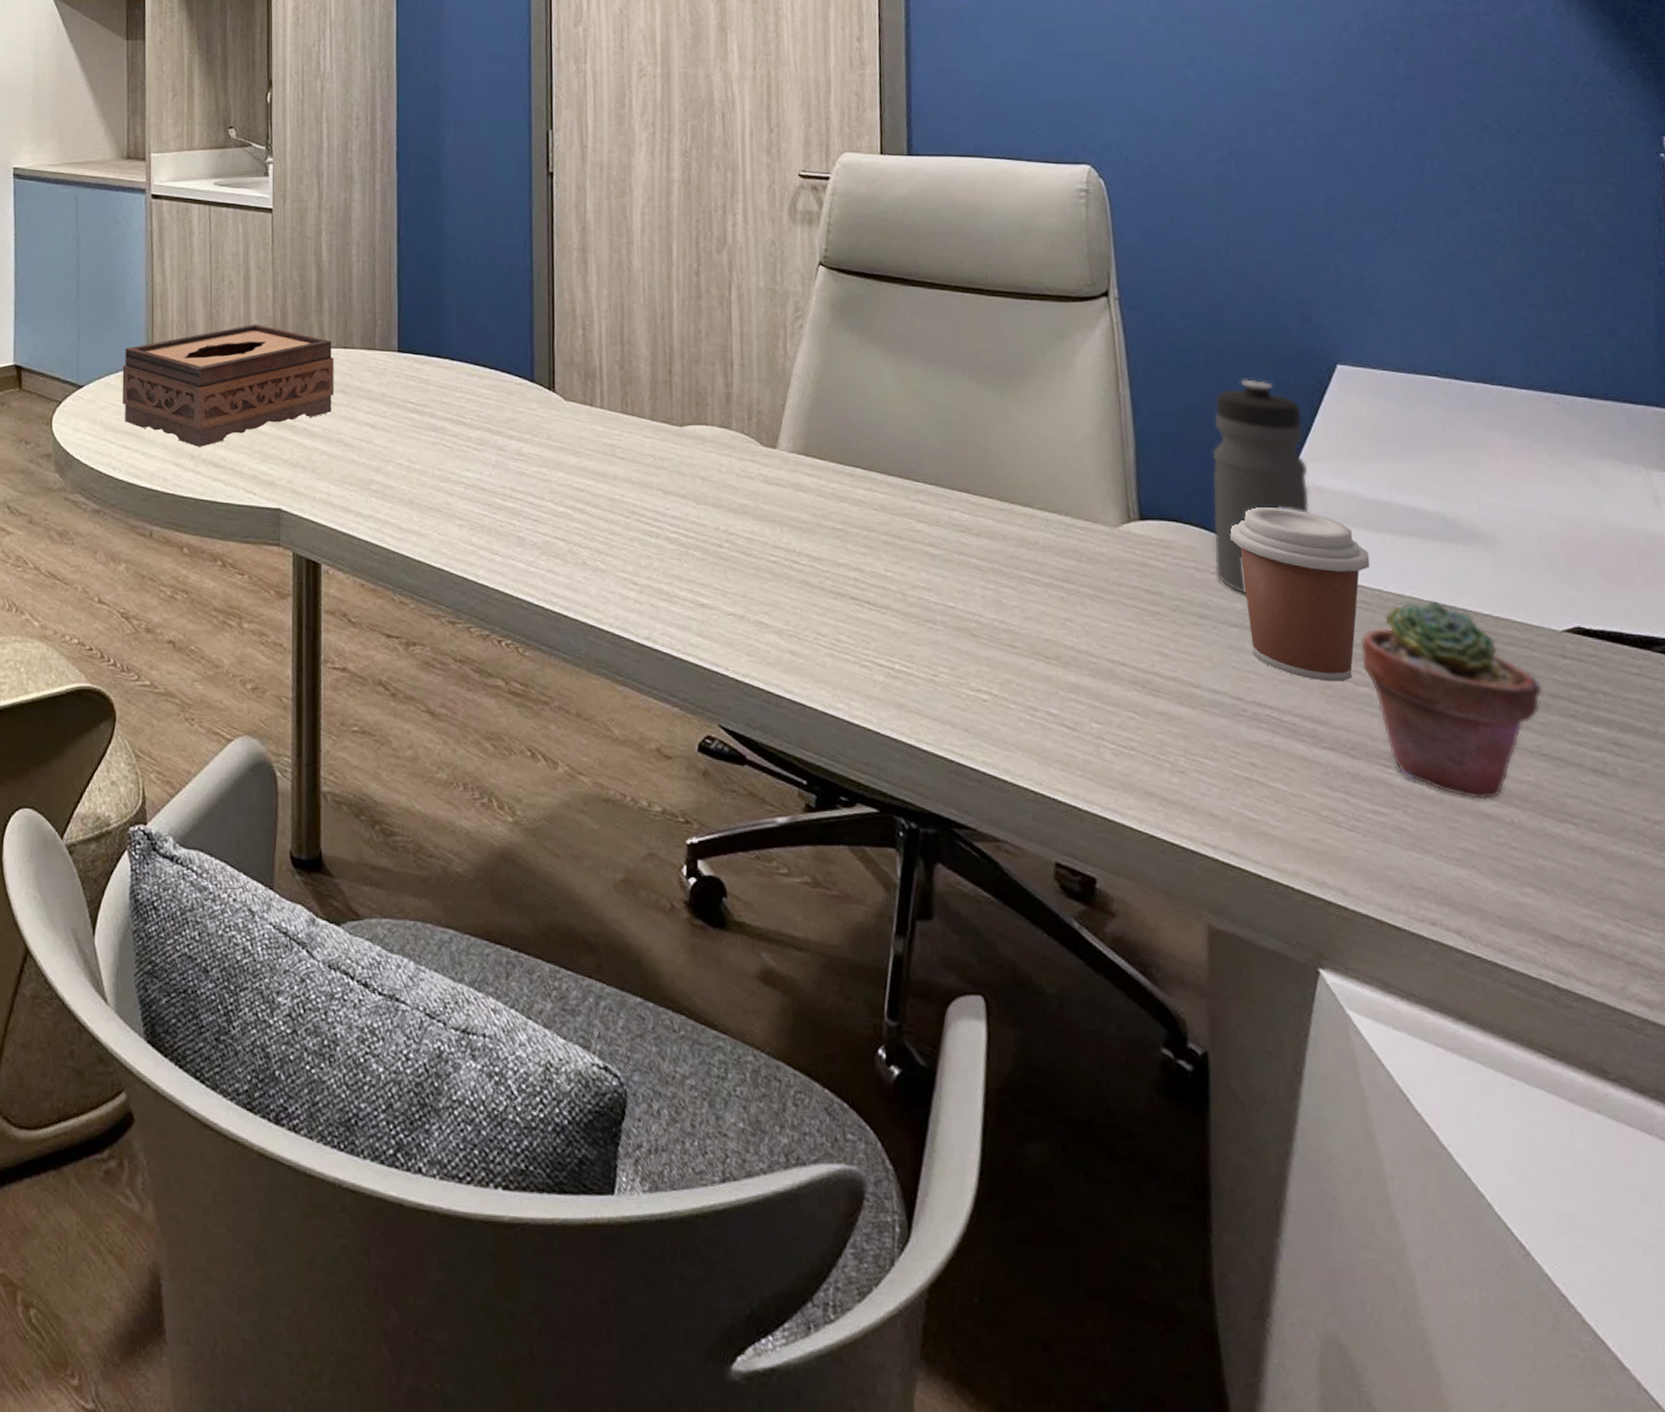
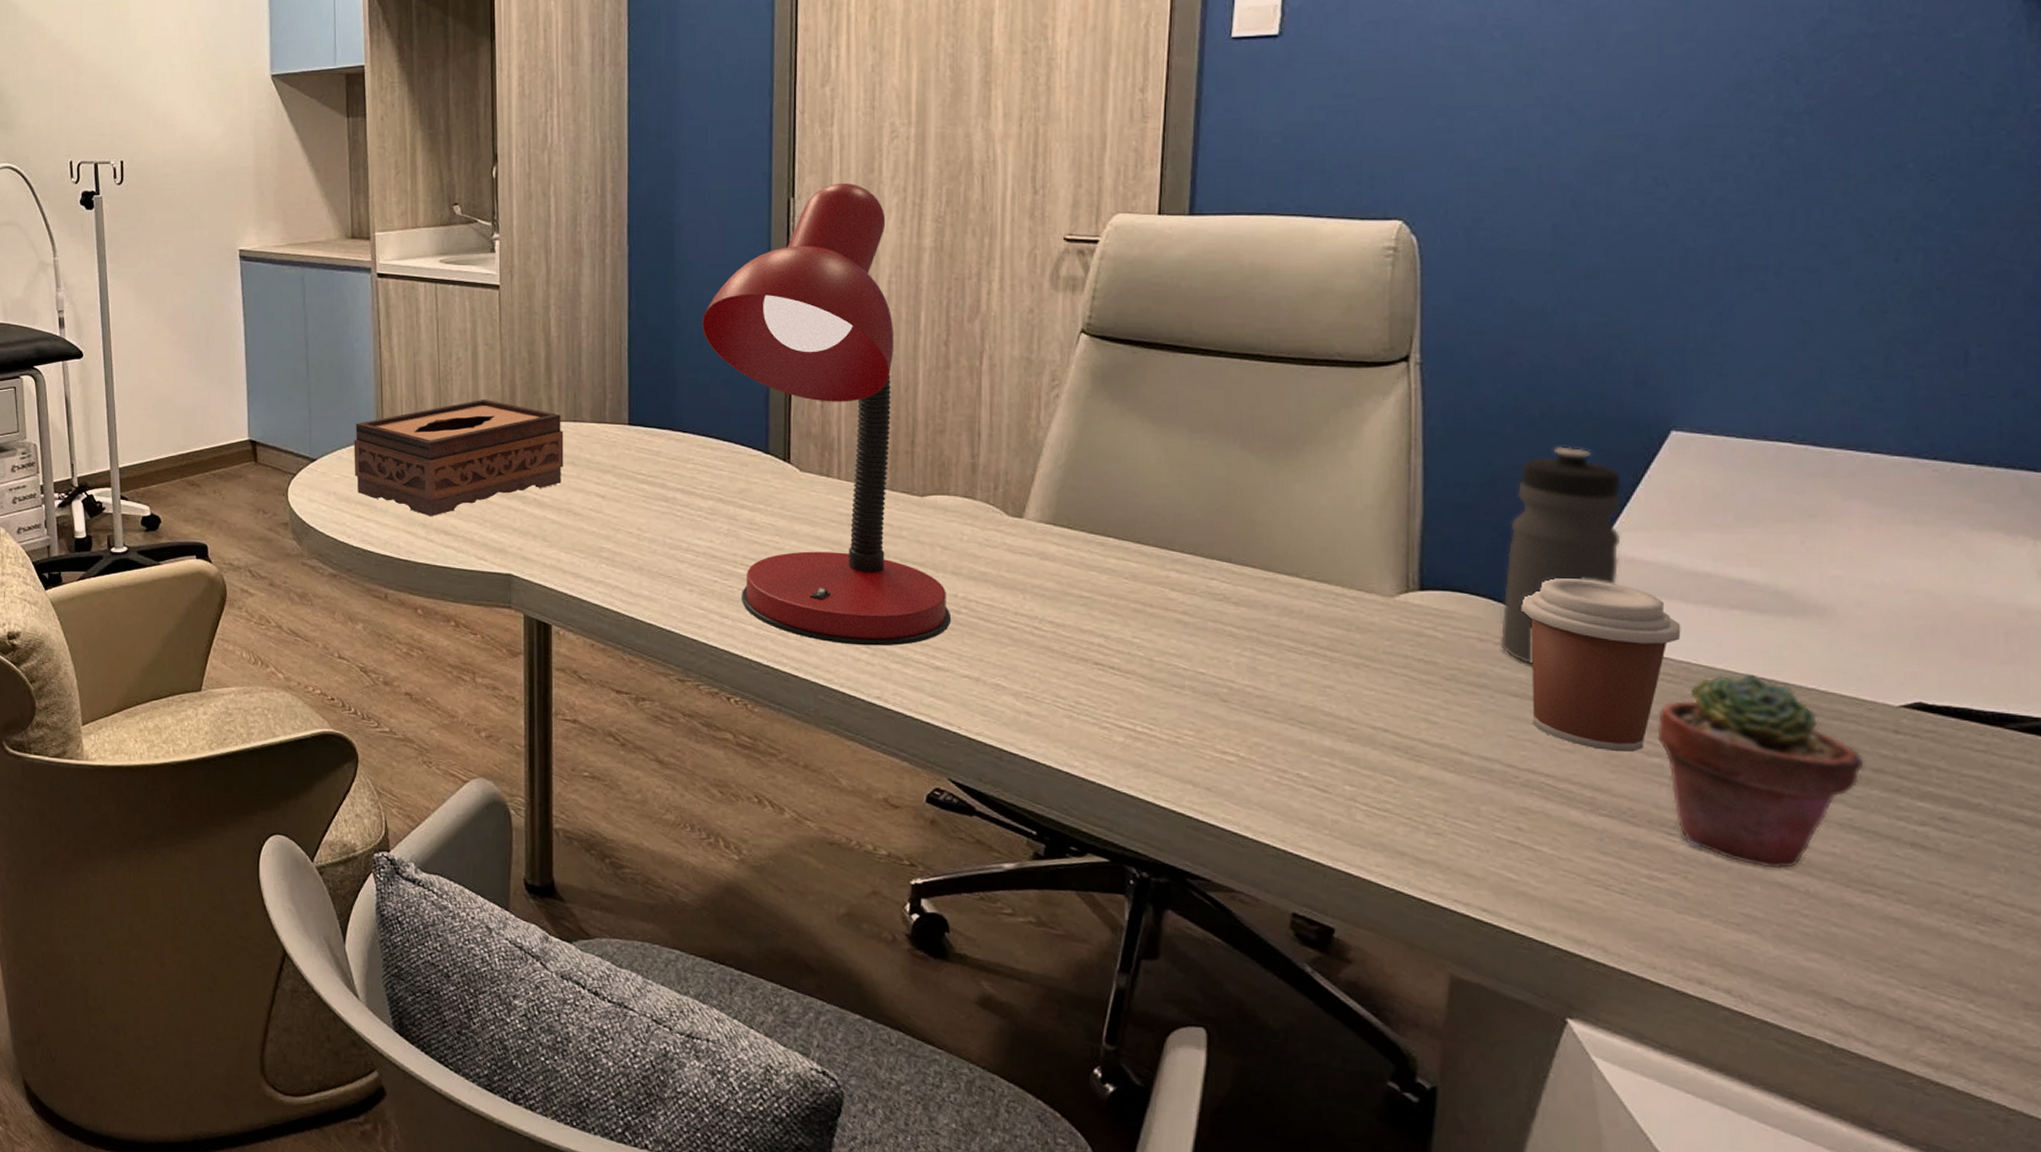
desk lamp: none [467,117,715,583] -> present [701,182,952,646]

